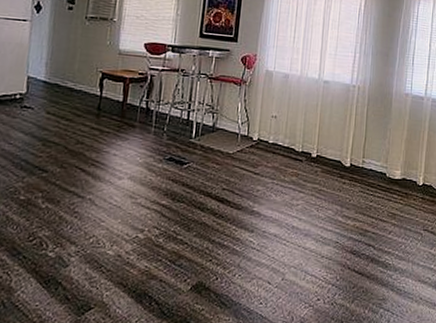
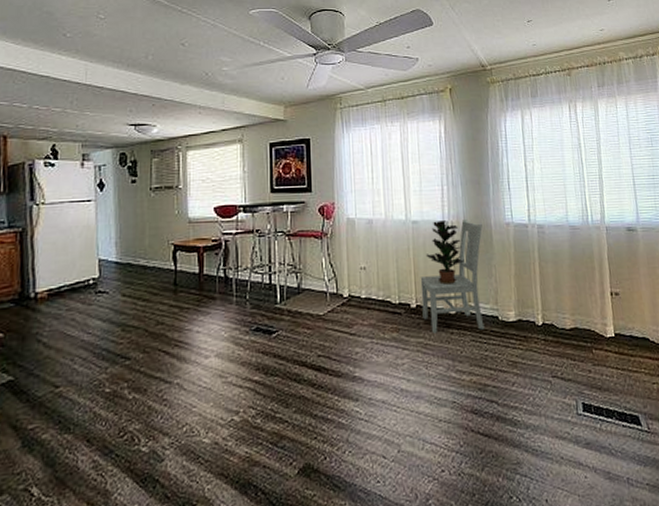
chair: none [321,85,385,183] -> present [420,219,485,334]
potted plant: none [331,83,365,141] -> present [425,220,465,285]

